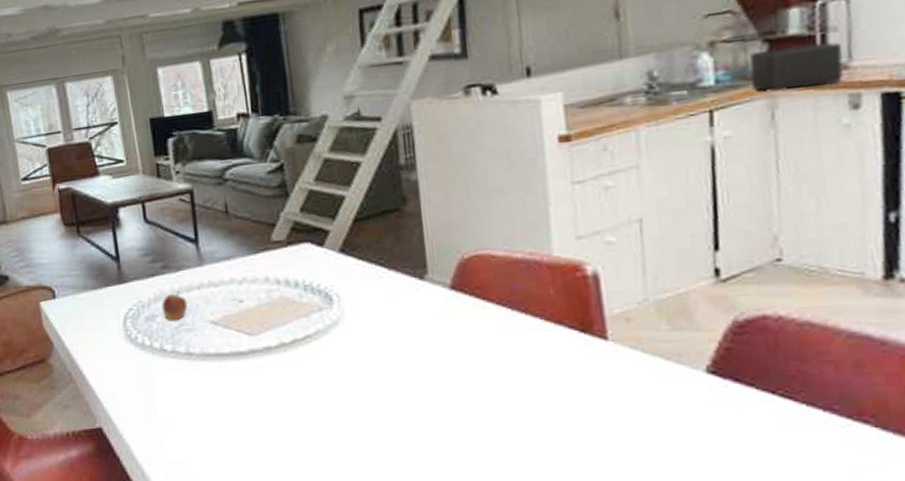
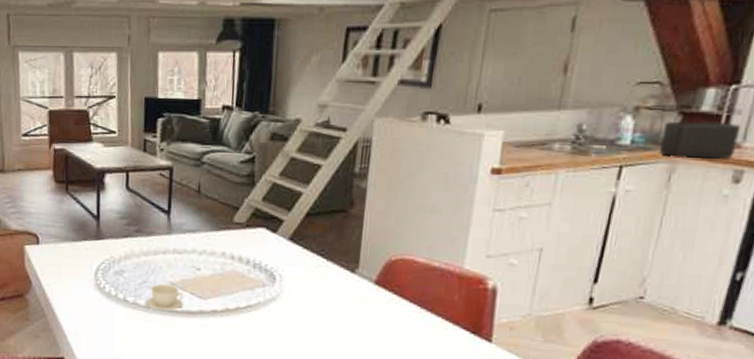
fruit: present [161,290,188,322] -> none [130,252,153,279]
teacup: none [186,323,230,356] -> present [146,283,183,311]

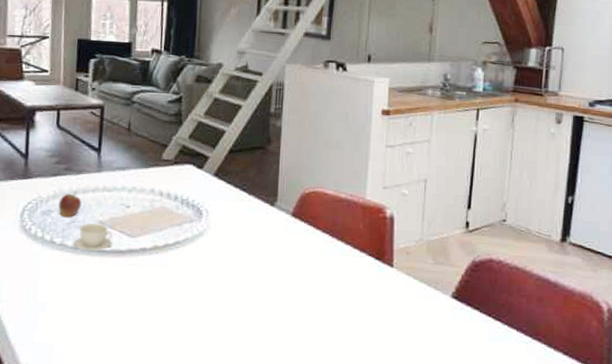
fruit: none [130,252,153,279] -> present [58,191,82,219]
toaster: present [659,121,742,159] -> none [503,74,557,104]

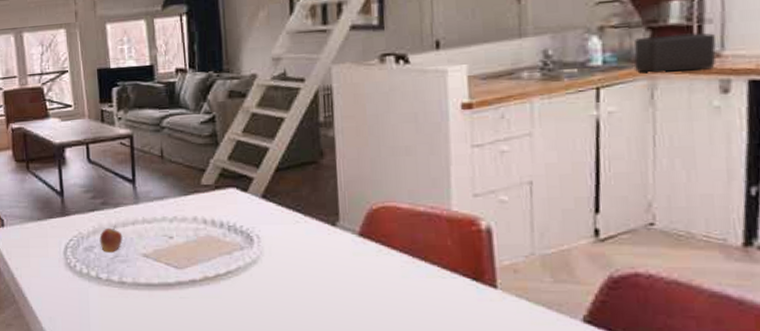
teacup: present [74,223,113,251] -> none [120,256,159,285]
toaster: none [503,74,557,104] -> present [633,33,717,73]

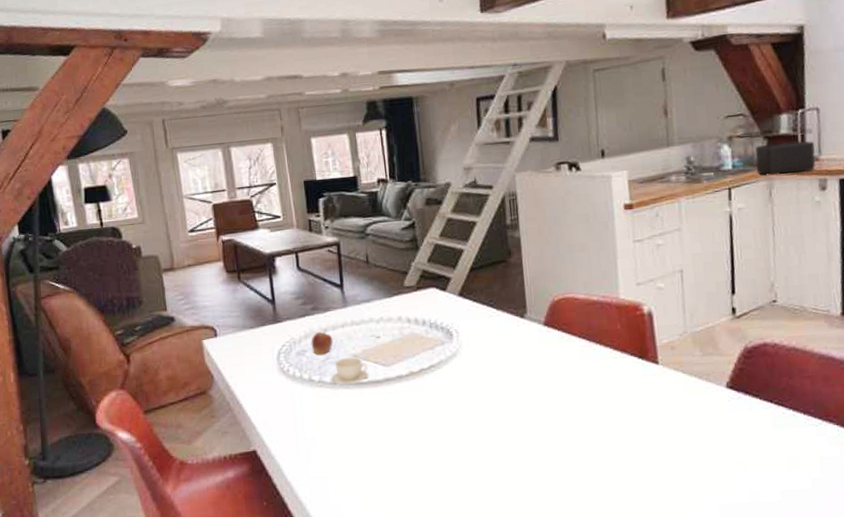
teacup: none [120,256,159,285] -> present [331,356,368,385]

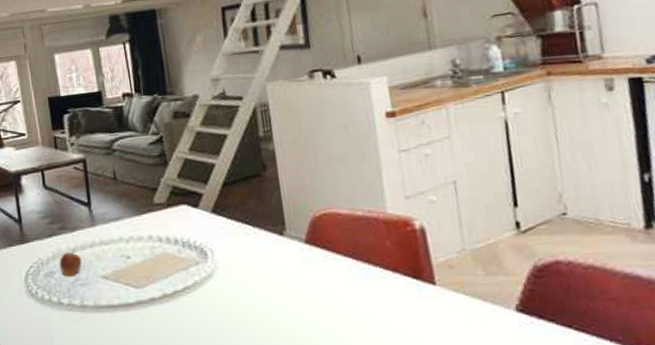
teacup: present [331,356,368,385] -> none [81,278,119,308]
toaster: present [755,141,816,175] -> none [528,38,599,76]

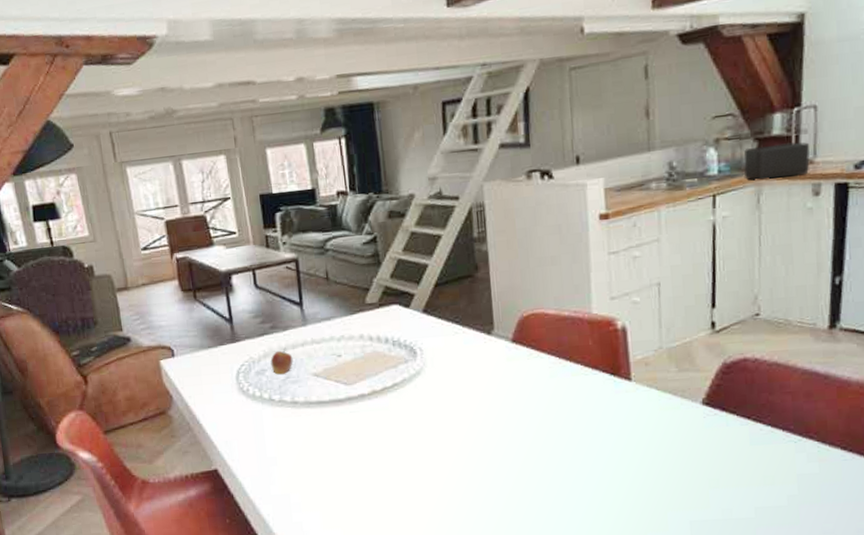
toaster: none [528,38,599,76] -> present [743,142,811,180]

